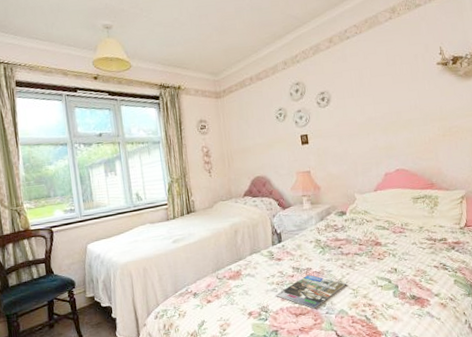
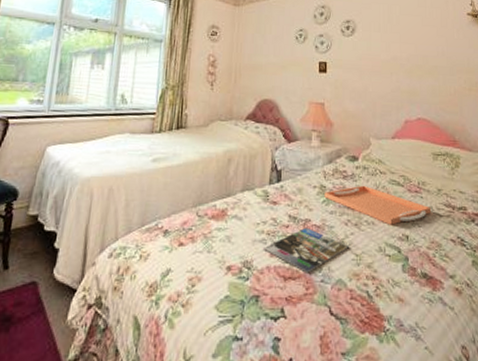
serving tray: none [320,234,416,263] -> present [324,185,432,225]

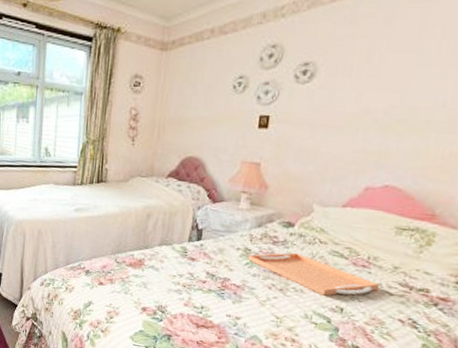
magazine: present [262,227,349,273] -> none [177,285,270,325]

